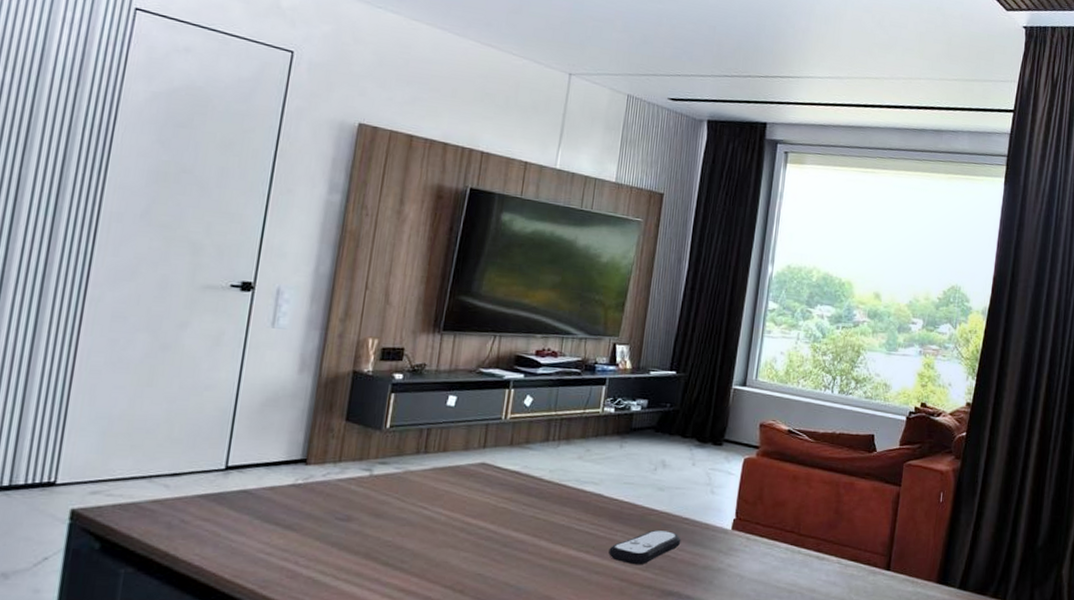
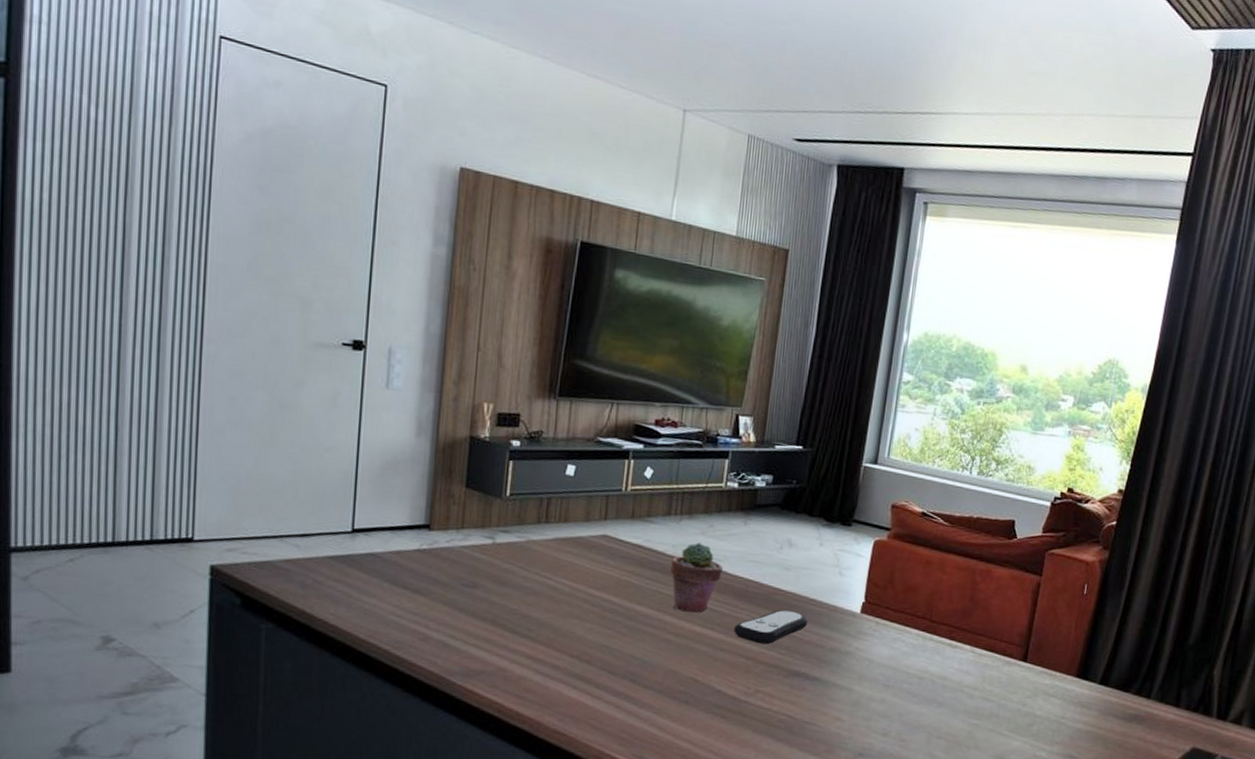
potted succulent: none [547,467,599,537] -> present [670,542,723,613]

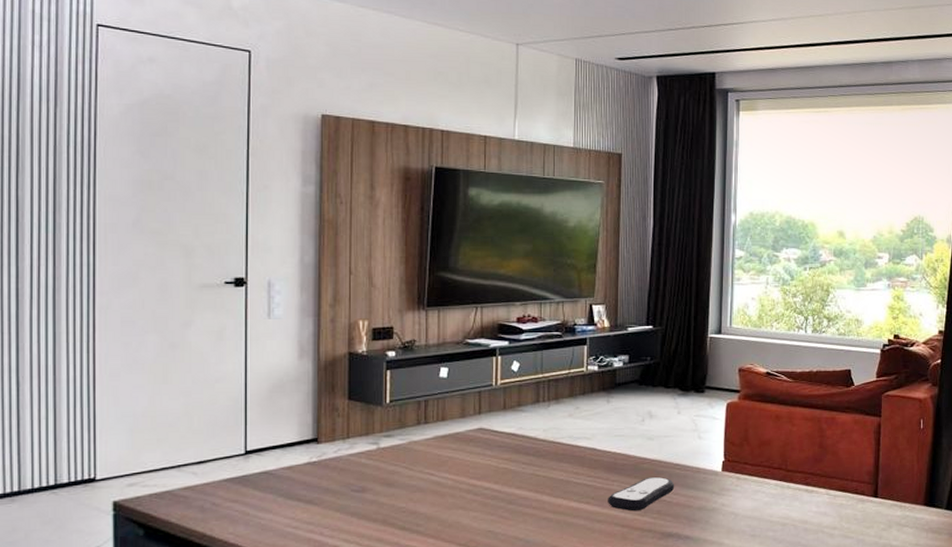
potted succulent: present [670,542,723,613] -> none [544,424,591,491]

